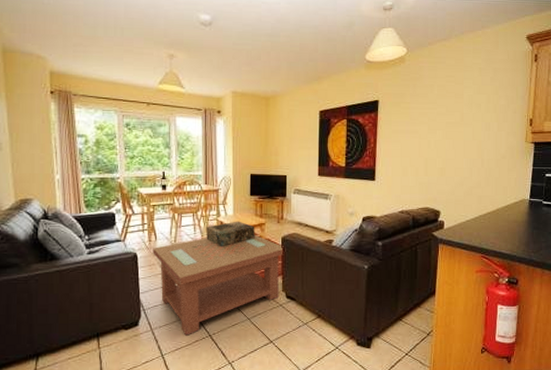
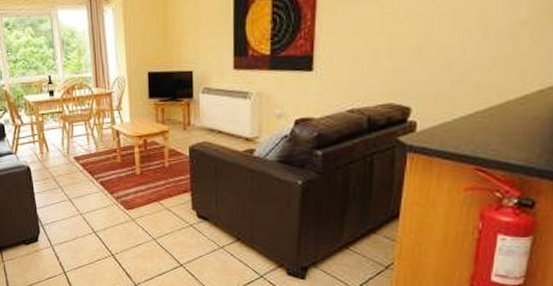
coffee table: present [153,235,284,336] -> none [45,145,192,254]
decorative box: present [206,221,255,247] -> none [101,128,157,159]

